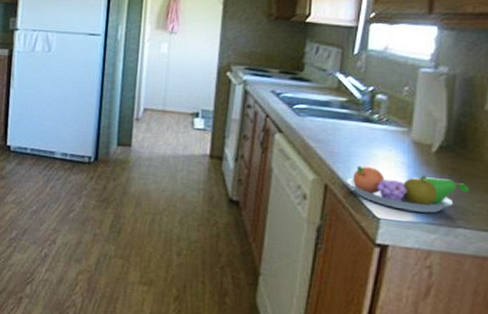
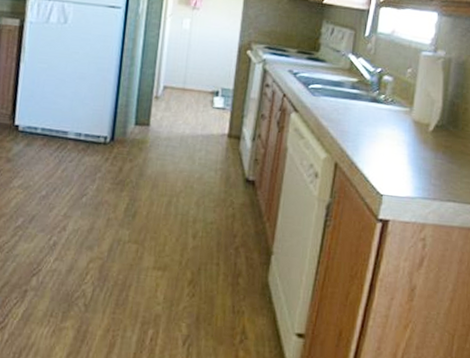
fruit bowl: present [346,165,469,213] -> none [354,144,458,189]

